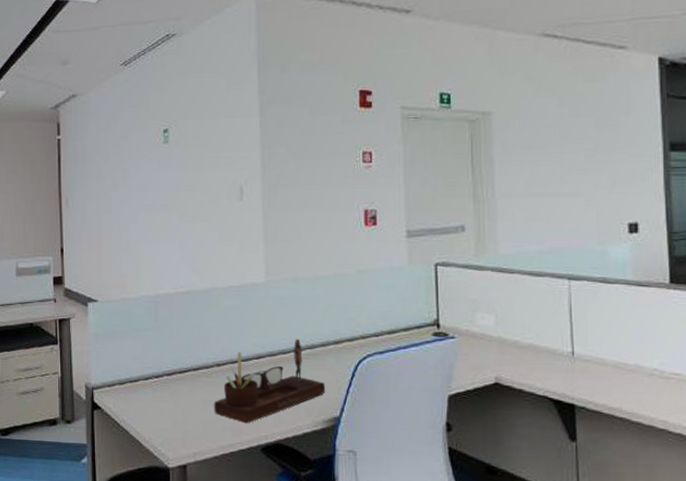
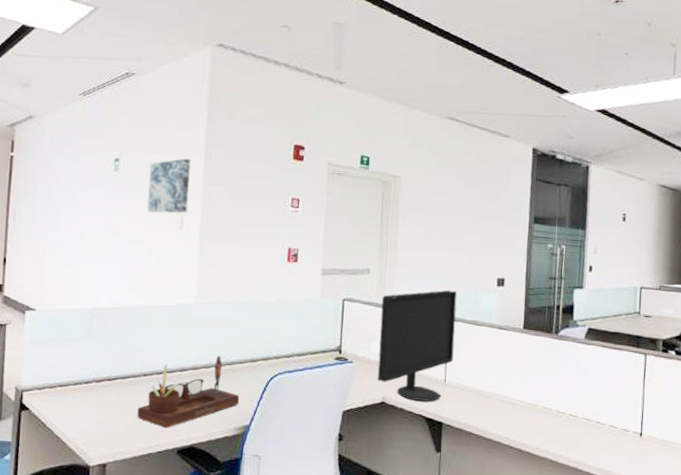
wall art: none [201,120,247,185] -> present [146,158,191,214]
computer monitor: none [483,243,580,380] -> present [377,290,457,401]

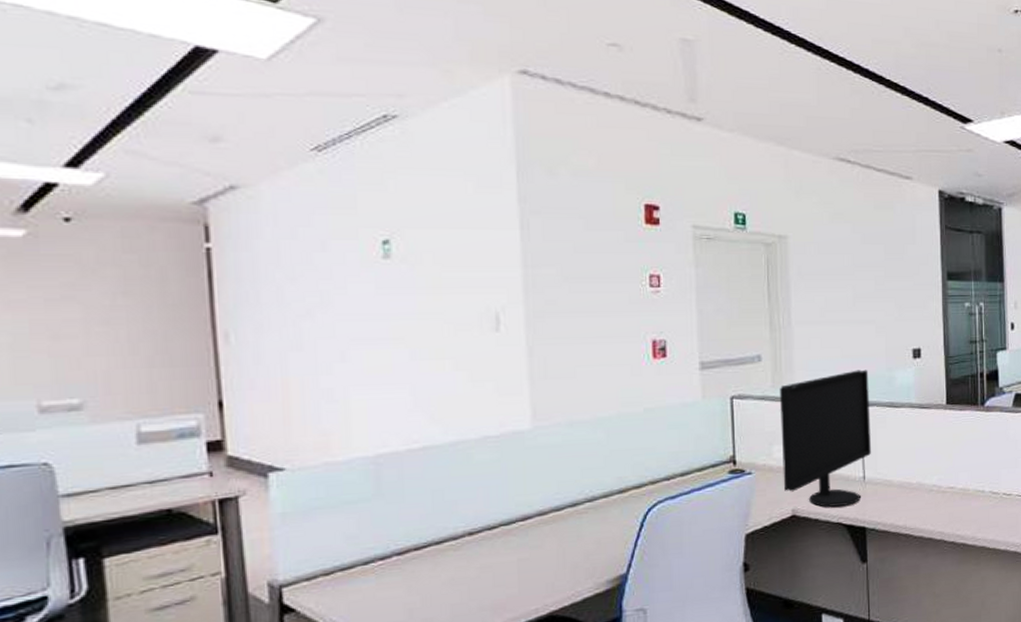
desk organizer: present [137,355,240,429] -> none [466,491,610,599]
wall art: present [146,158,191,214] -> none [439,233,504,313]

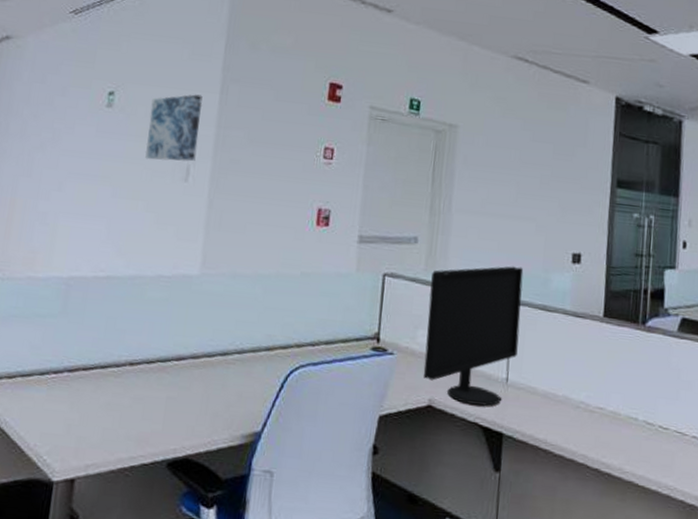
wall art: none [439,233,504,313] -> present [145,94,203,162]

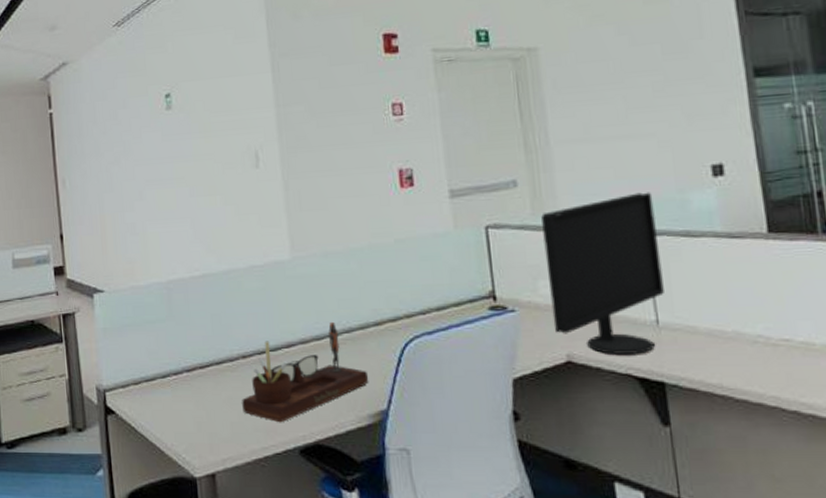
desk organizer: none [118,340,250,434] -> present [242,321,369,423]
wall art: present [145,94,203,162] -> none [207,78,262,153]

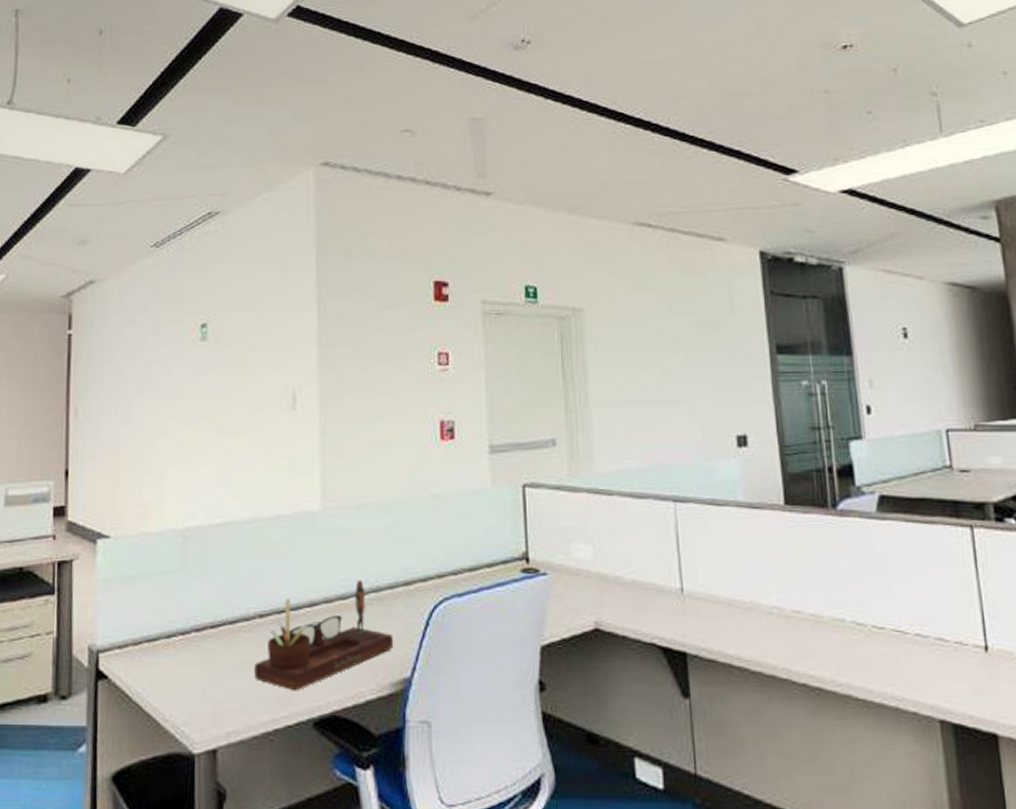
computer monitor: present [541,192,664,354] -> none [578,458,689,622]

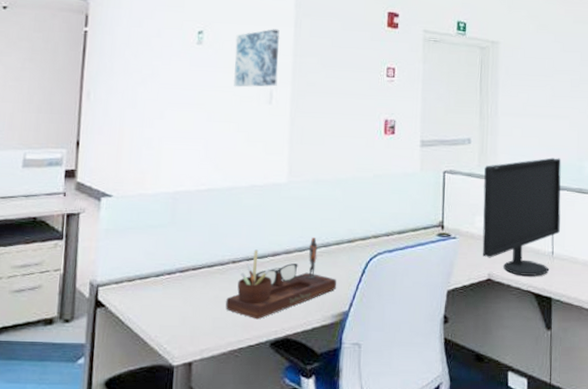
wall art: none [246,314,301,391] -> present [233,29,280,87]
computer monitor: none [578,458,689,622] -> present [482,157,561,276]

